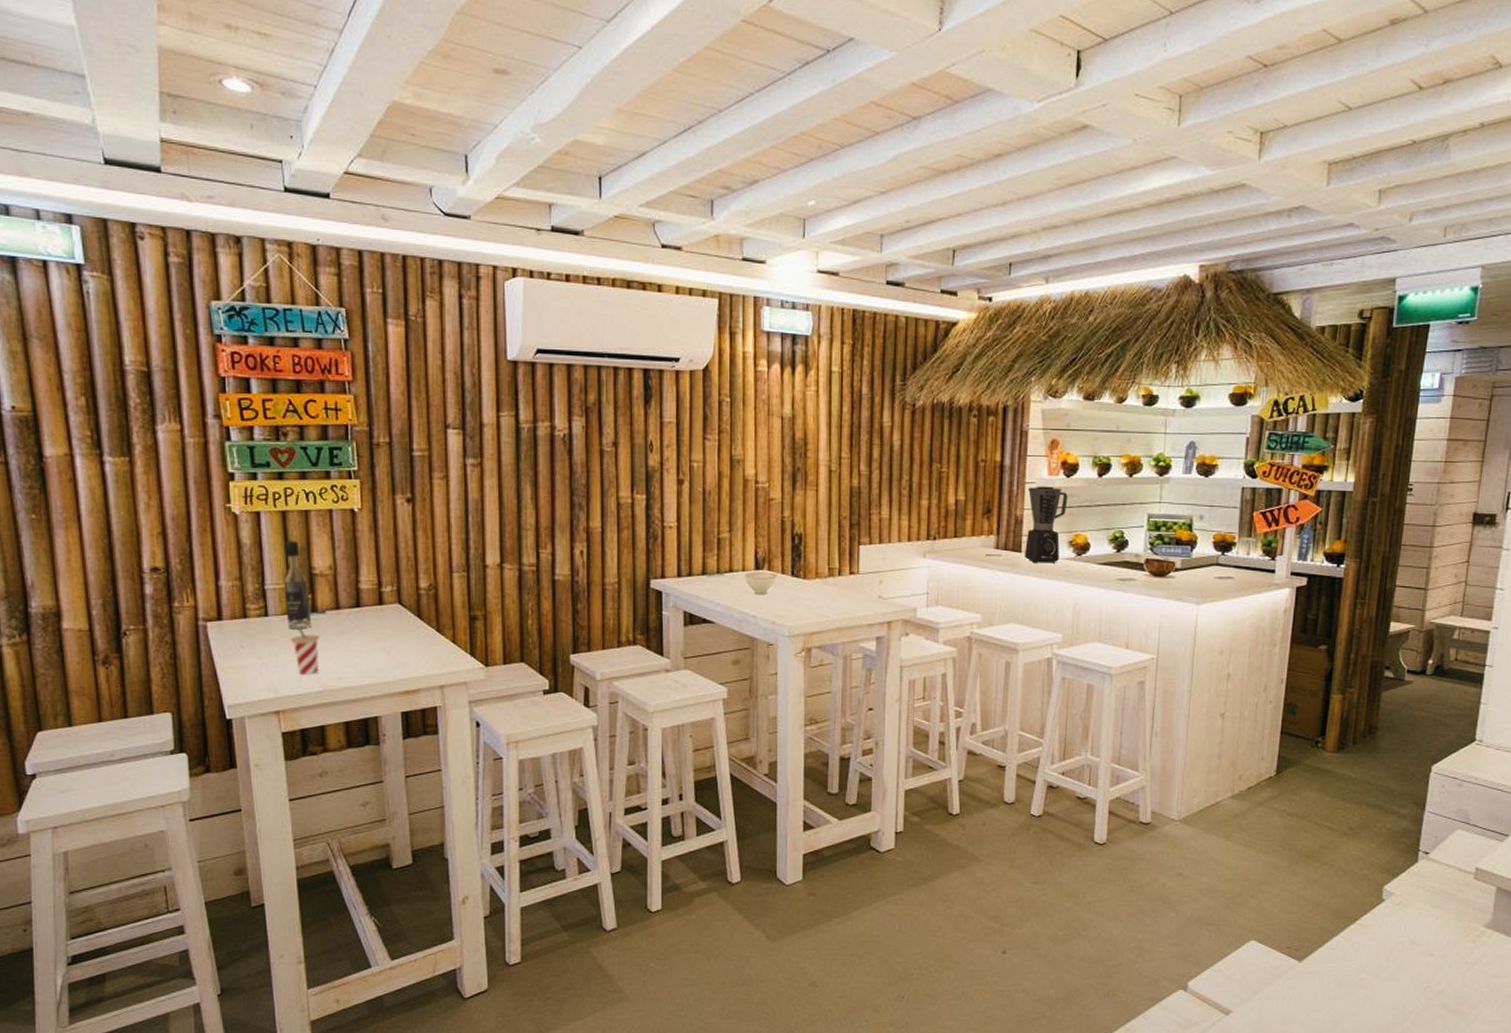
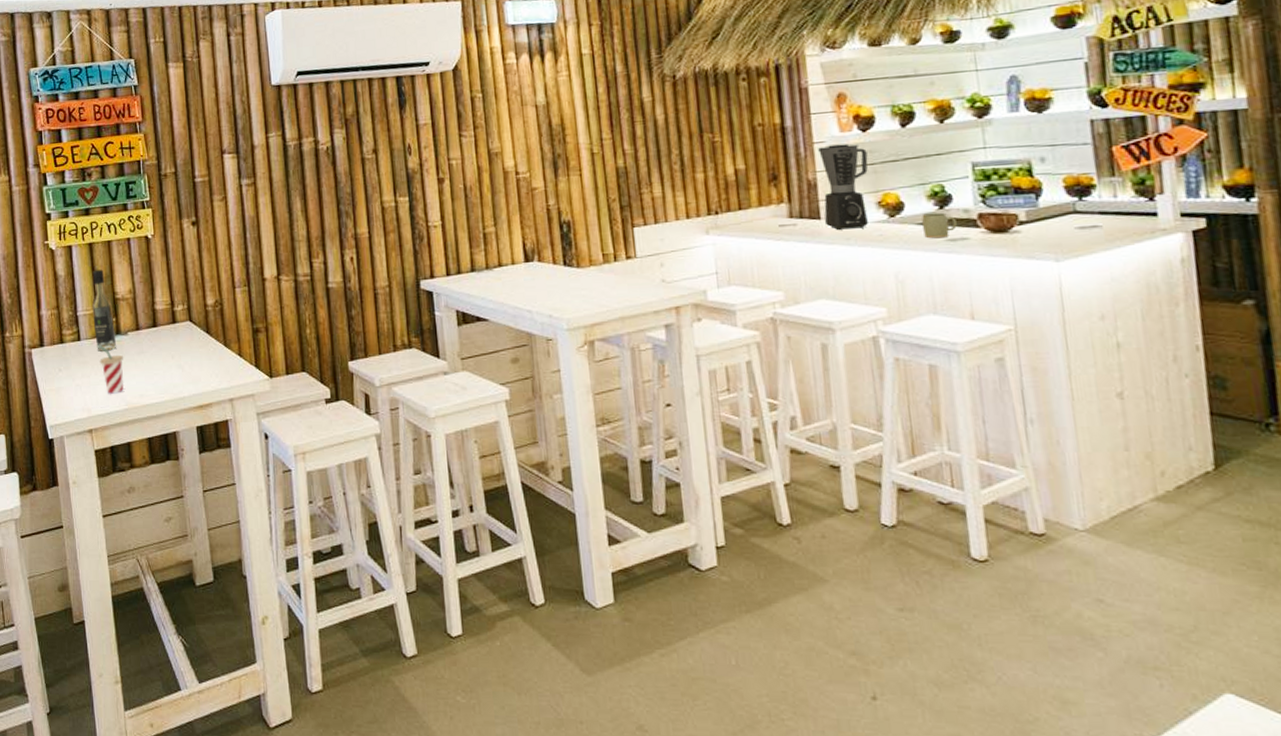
bowl: present [744,571,778,594] -> none [514,263,549,287]
mug: none [1101,555,1128,578] -> present [922,212,957,239]

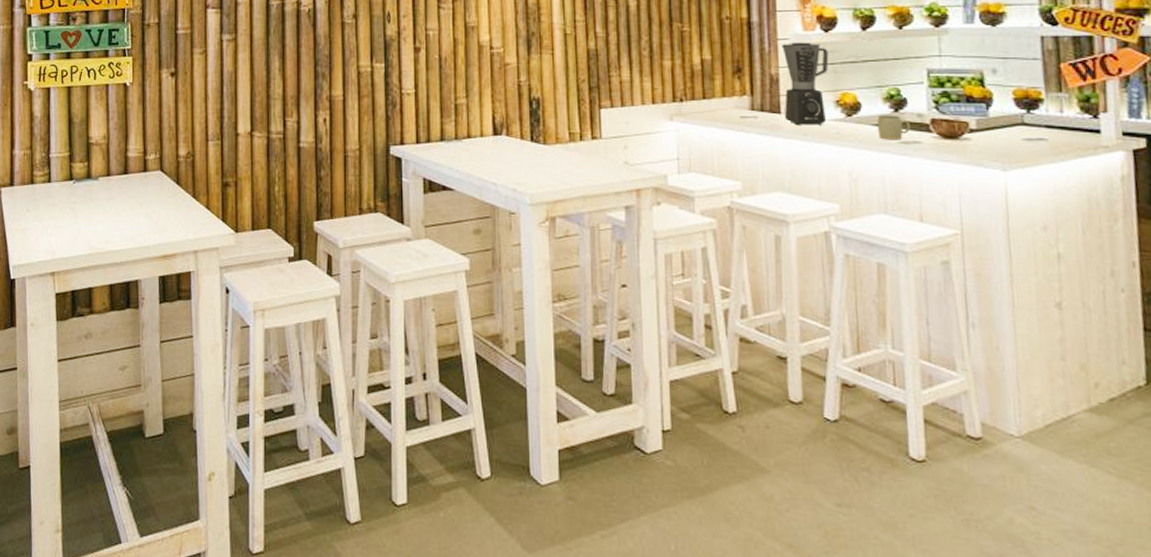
bottle: present [91,269,117,352] -> none [65,113,87,195]
beverage cup: present [98,344,125,395] -> none [67,187,92,239]

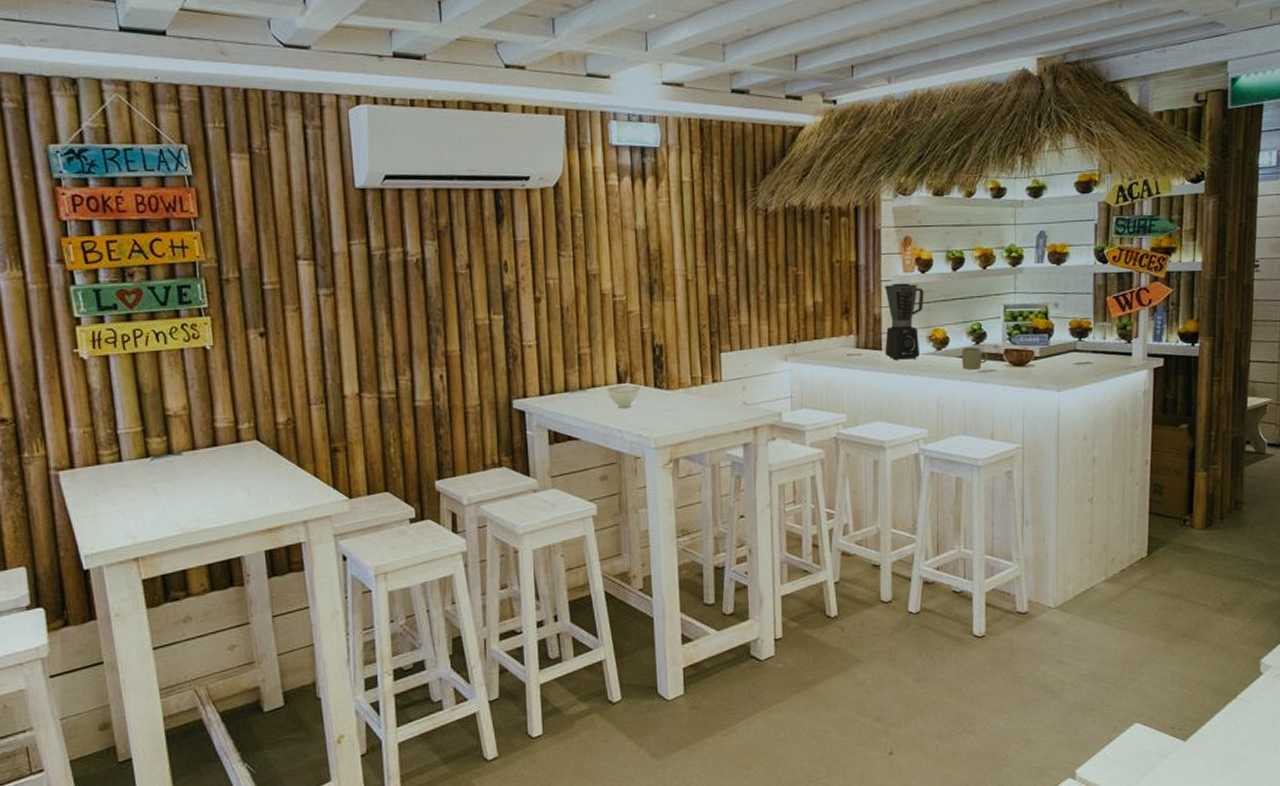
bowl: none [483,137,517,160] -> present [607,385,641,408]

